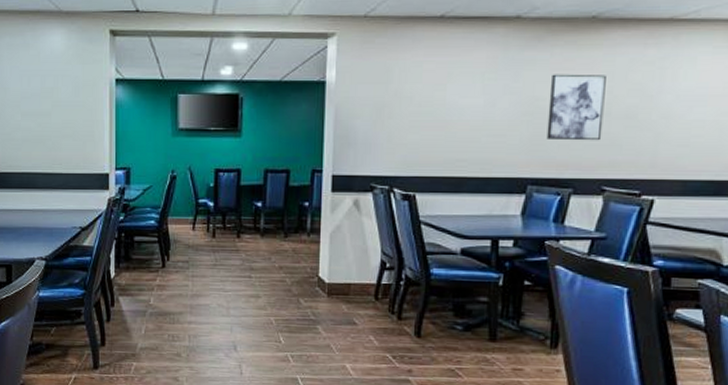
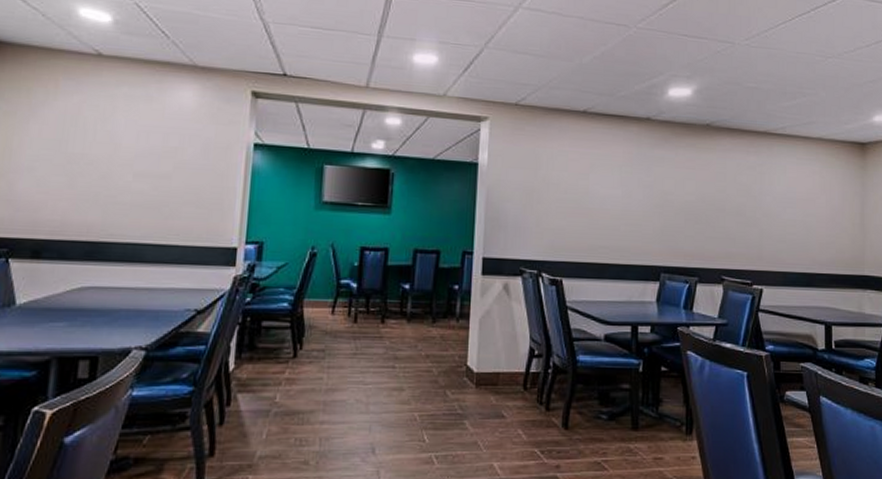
wall art: present [546,74,606,141] -> none [675,171,720,234]

